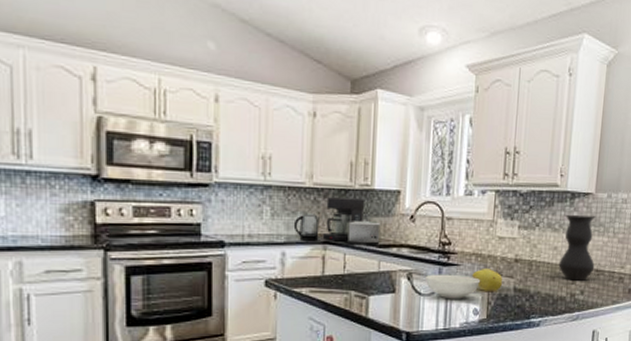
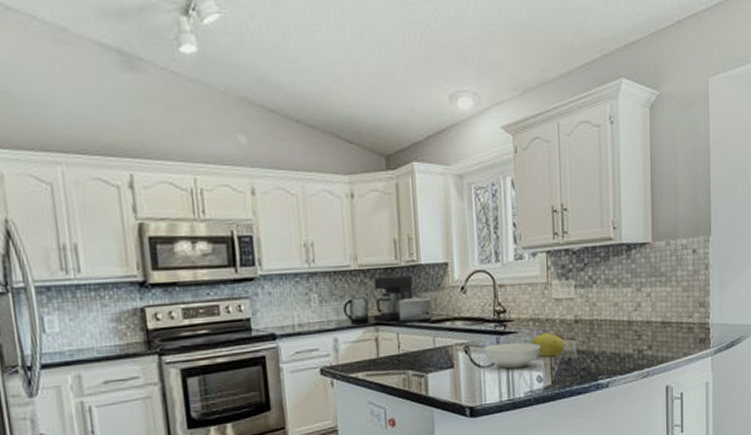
vase: present [558,215,596,281] -> none [621,266,660,336]

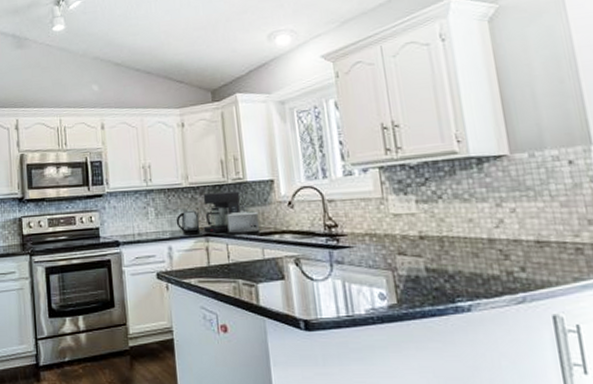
bowl: present [482,342,540,369] -> none [314,257,381,284]
fruit: present [532,332,564,357] -> none [369,247,409,273]

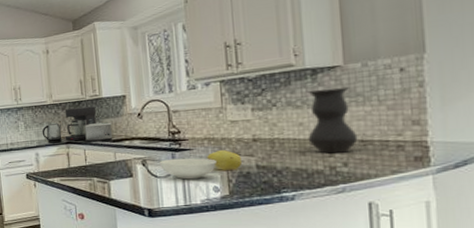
bowl: none [314,257,381,284] -> present [159,157,216,180]
fruit: none [369,247,409,273] -> present [207,149,242,170]
vase: none [474,180,534,256] -> present [307,87,358,154]

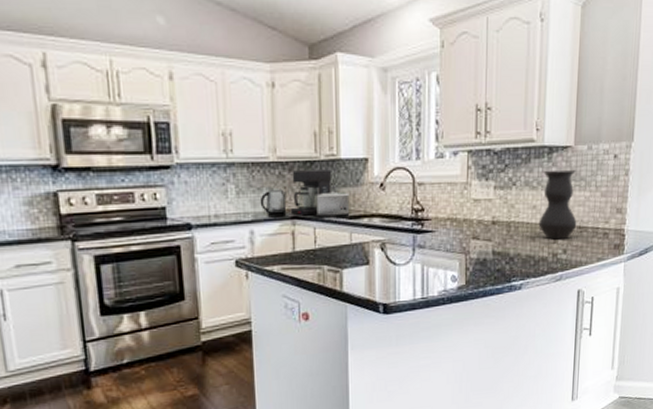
bowl: present [159,157,216,180] -> none [399,241,456,268]
fruit: present [207,149,242,170] -> none [448,232,480,257]

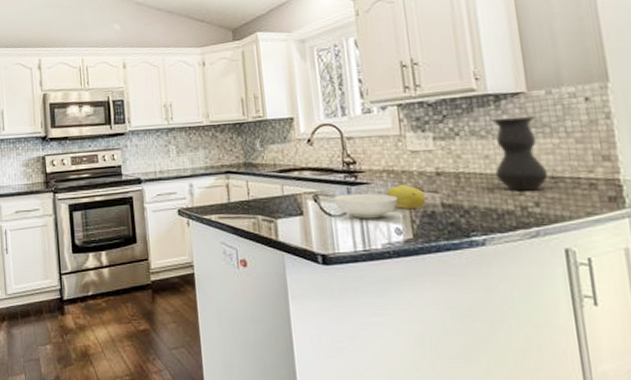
kettle: present [260,189,287,218] -> none [196,147,221,173]
coffee maker: present [290,169,331,216] -> none [223,129,261,171]
toaster: present [313,192,350,218] -> none [243,149,280,173]
bowl: none [399,241,456,268] -> present [333,193,398,219]
fruit: none [448,232,480,257] -> present [386,184,425,209]

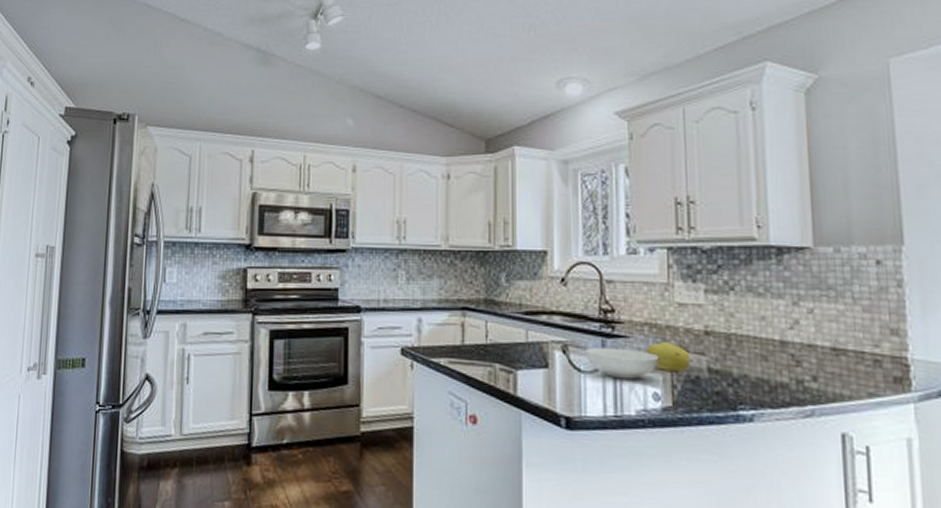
vase: present [491,117,548,191] -> none [771,276,830,362]

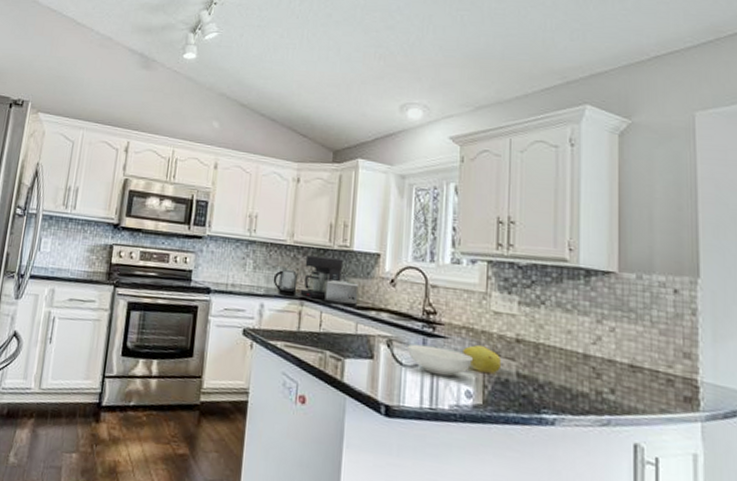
kettle: none [429,277,457,307] -> present [273,269,298,296]
coffee maker: none [461,260,506,308] -> present [300,255,343,300]
toaster: none [485,283,526,312] -> present [322,278,359,307]

